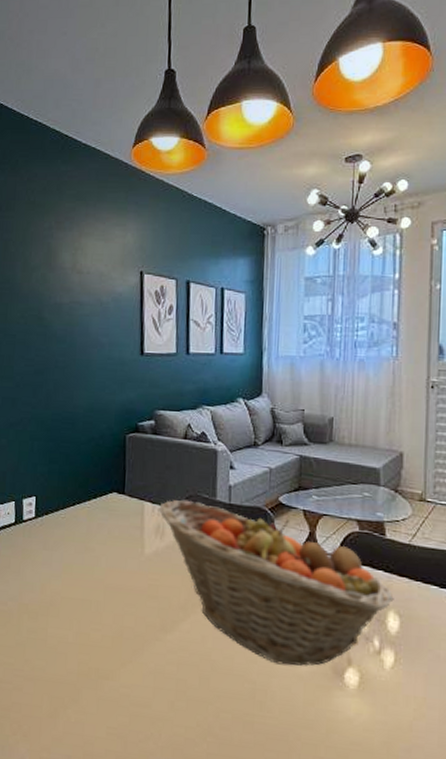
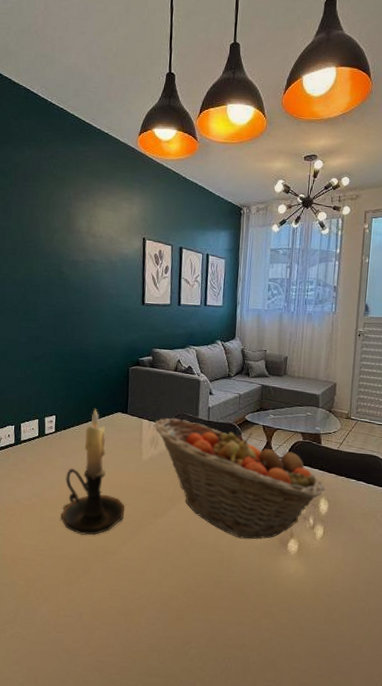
candle holder: none [43,487,124,654] -> present [60,408,125,536]

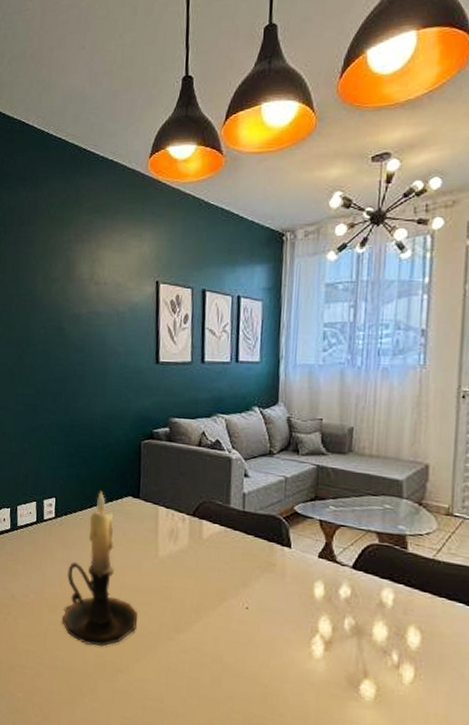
fruit basket: present [154,418,325,539] -> none [173,505,415,675]

